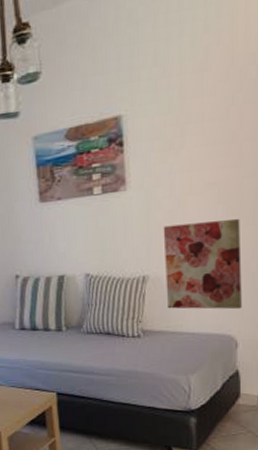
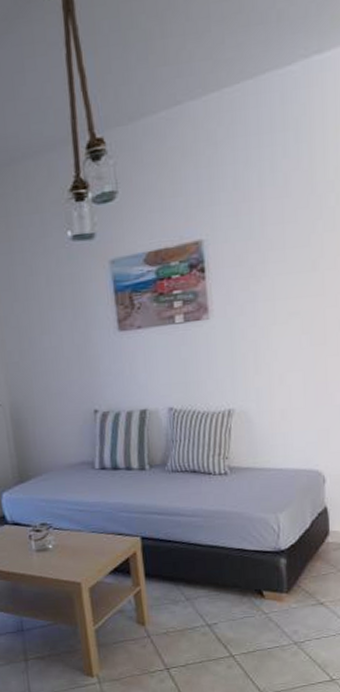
wall art: present [163,218,242,310] -> none [247,349,328,444]

